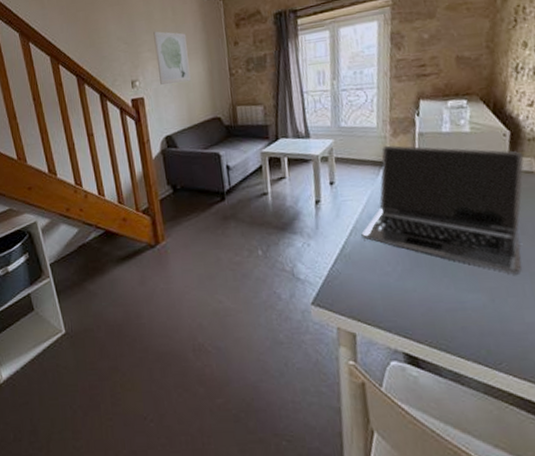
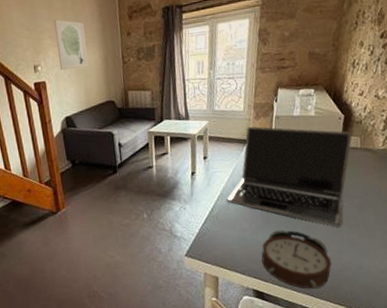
alarm clock: none [412,275,511,356] -> present [261,230,332,289]

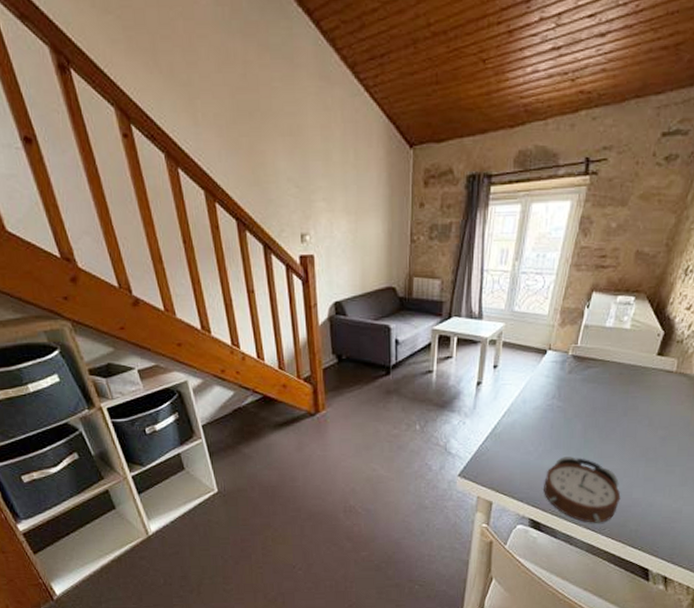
wall art: present [54,19,88,70] -> none [330,176,369,244]
laptop: present [226,126,352,227] -> none [513,334,669,459]

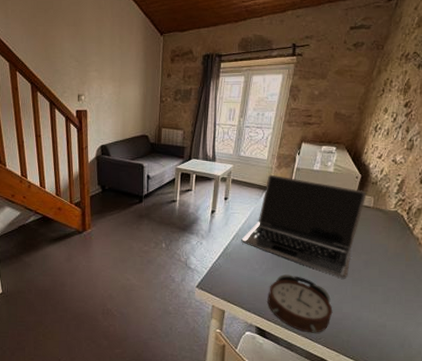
laptop: none [513,334,669,459] -> present [241,174,367,279]

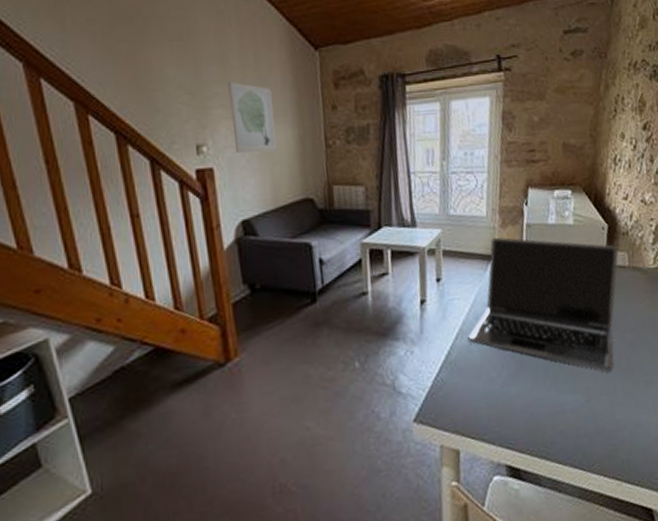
wall art: none [101,54,129,103] -> present [228,81,277,153]
alarm clock: present [267,274,333,333] -> none [515,378,604,459]

